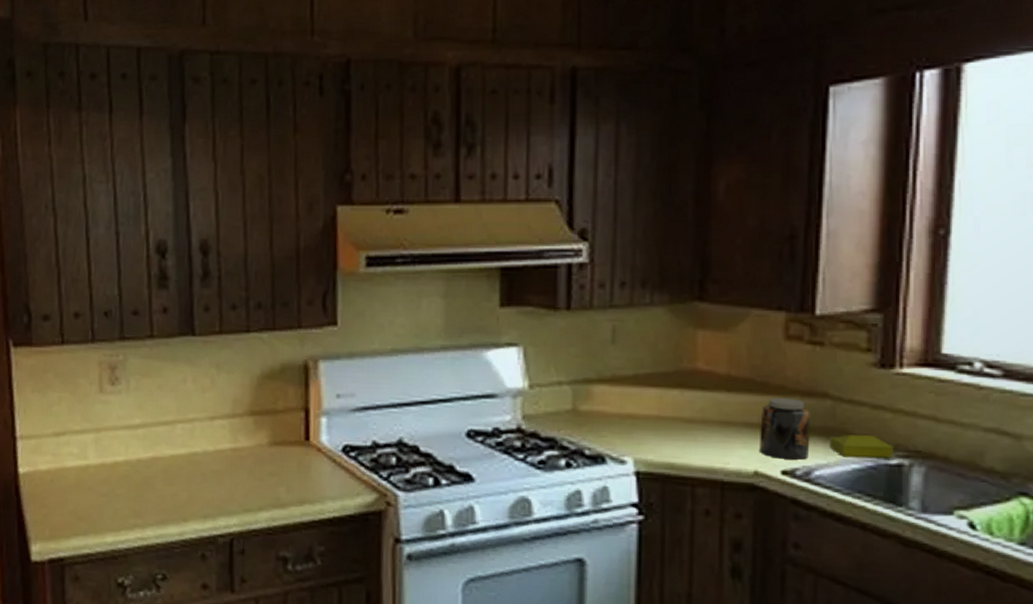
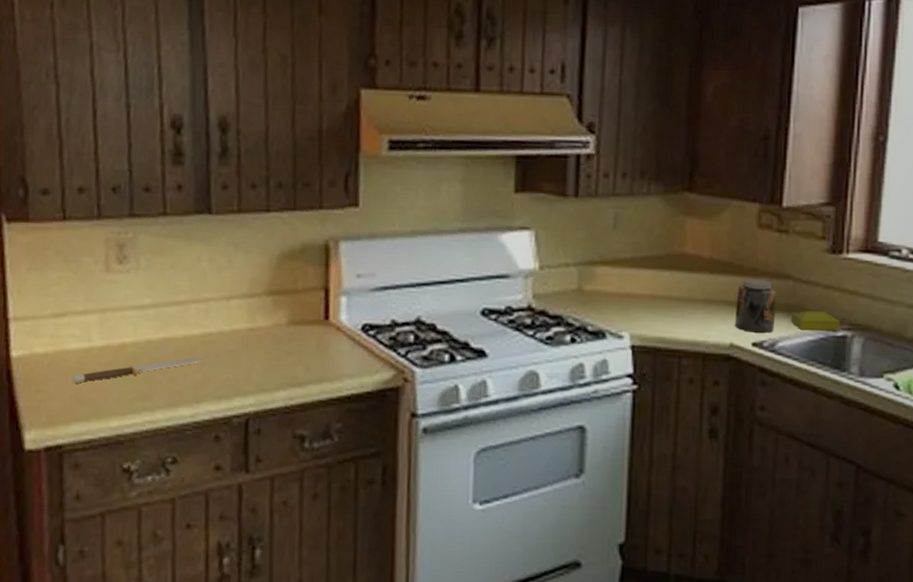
knife: none [71,476,190,500] -> present [72,357,204,384]

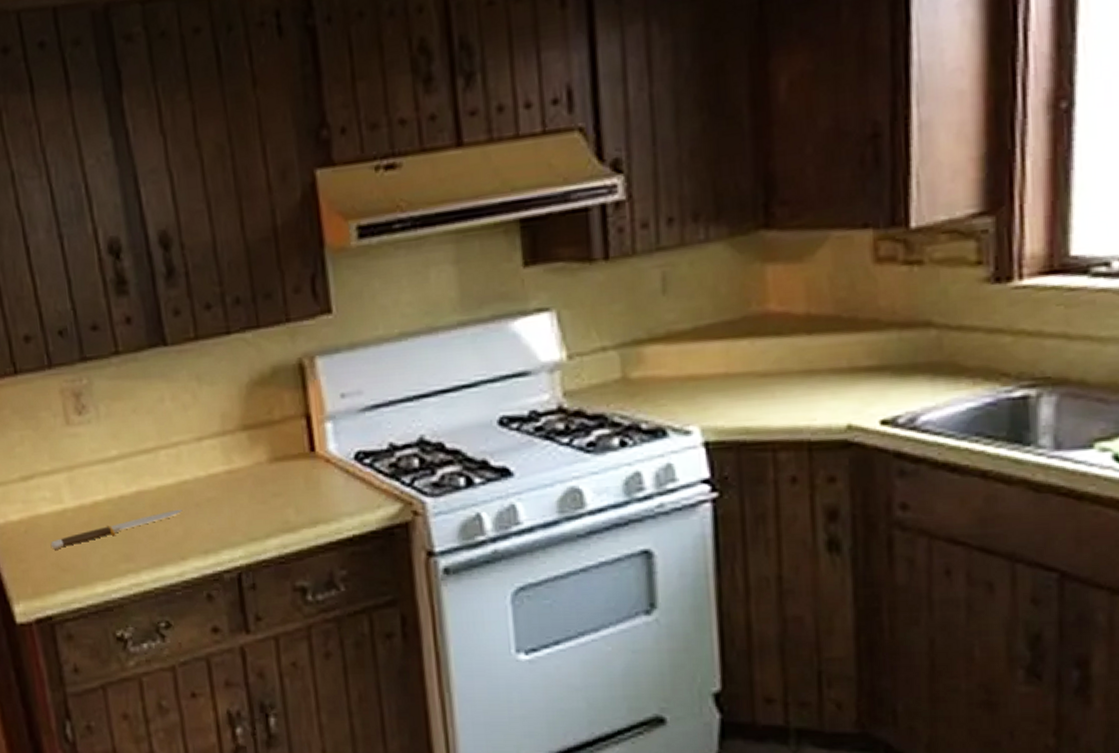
jar: present [734,278,776,333] -> none [850,333,914,407]
sponge: present [779,311,841,331] -> none [919,365,1017,396]

